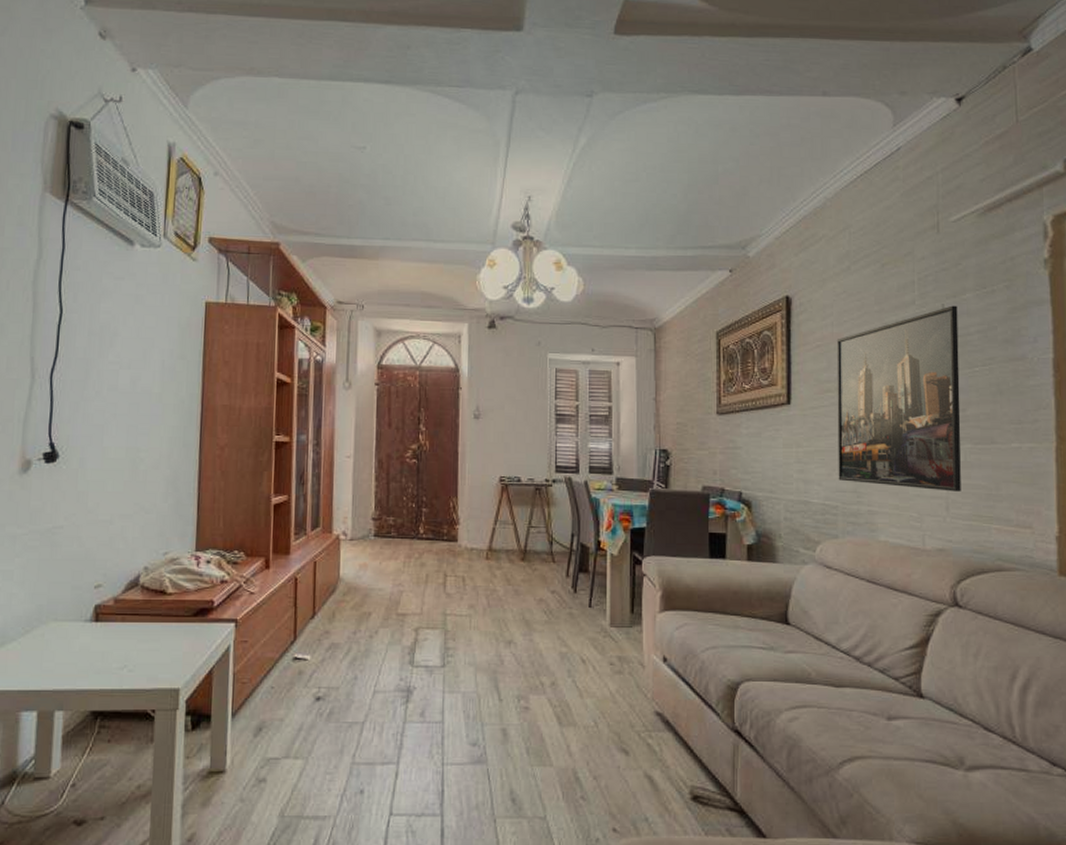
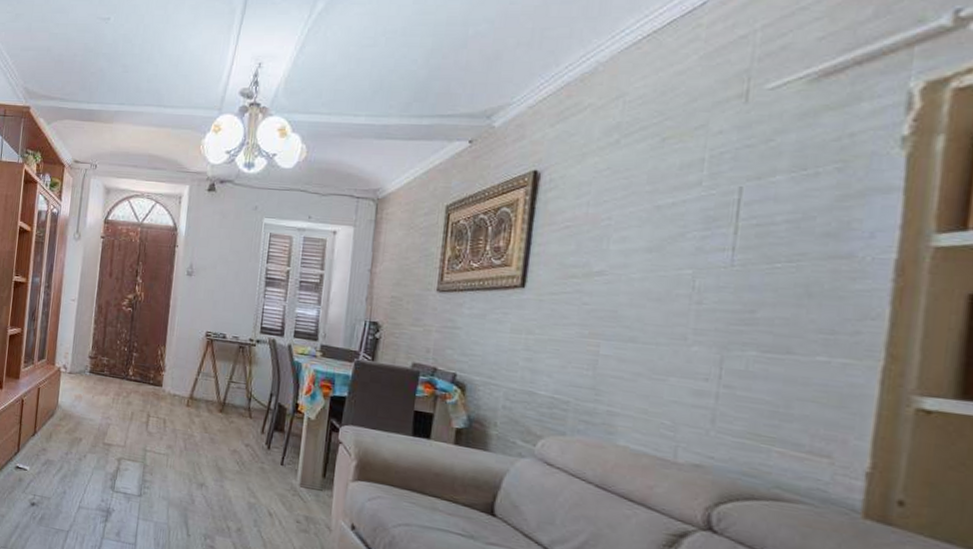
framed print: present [836,305,961,492] -> none [574,189,762,404]

